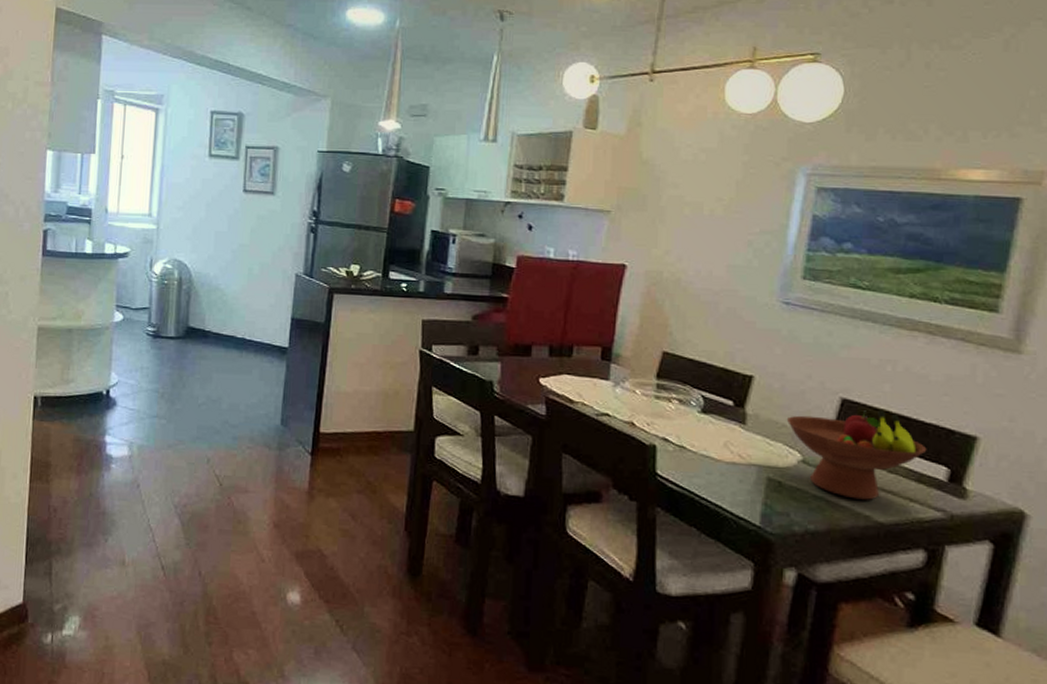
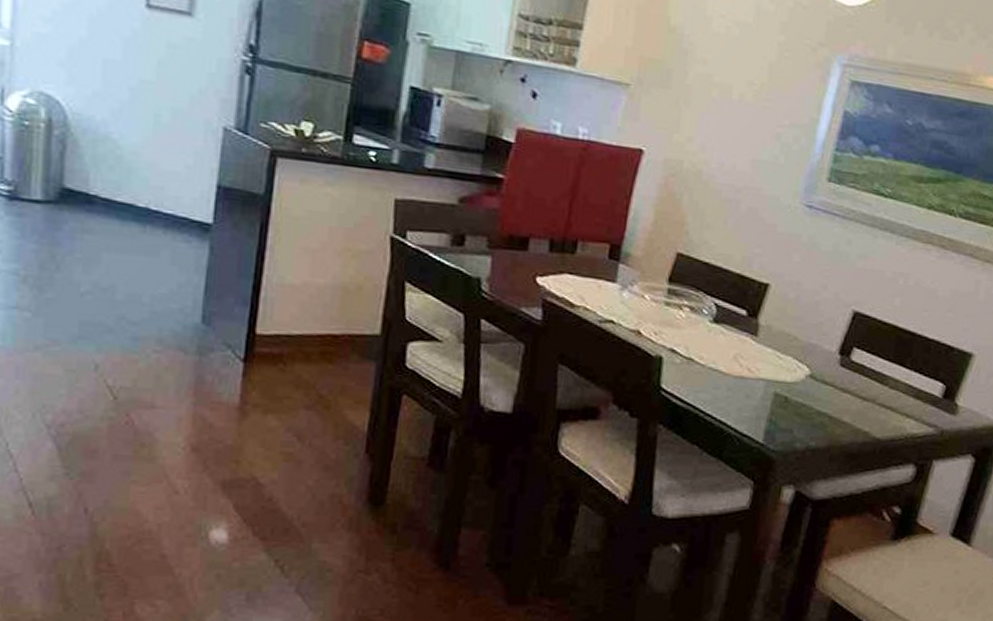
fruit bowl: present [786,410,927,500] -> none [798,324,927,416]

